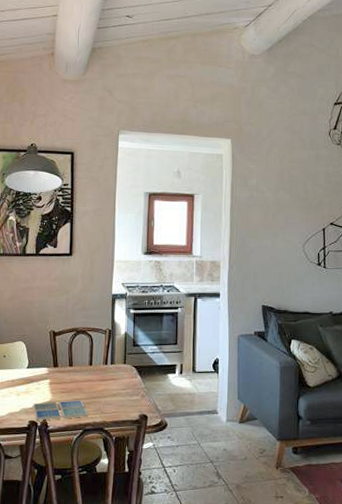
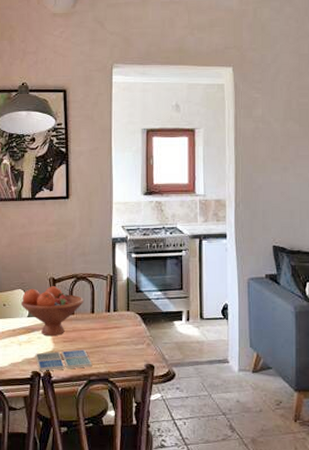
fruit bowl: none [20,339,83,387] -> present [20,286,84,337]

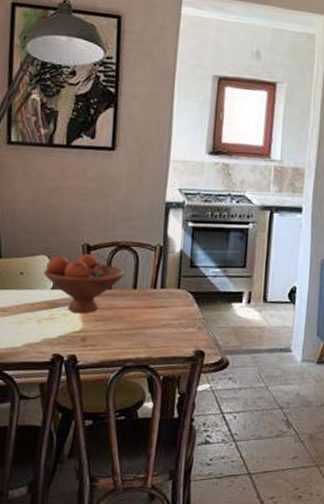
drink coaster: present [35,349,92,371] -> none [58,330,130,354]

